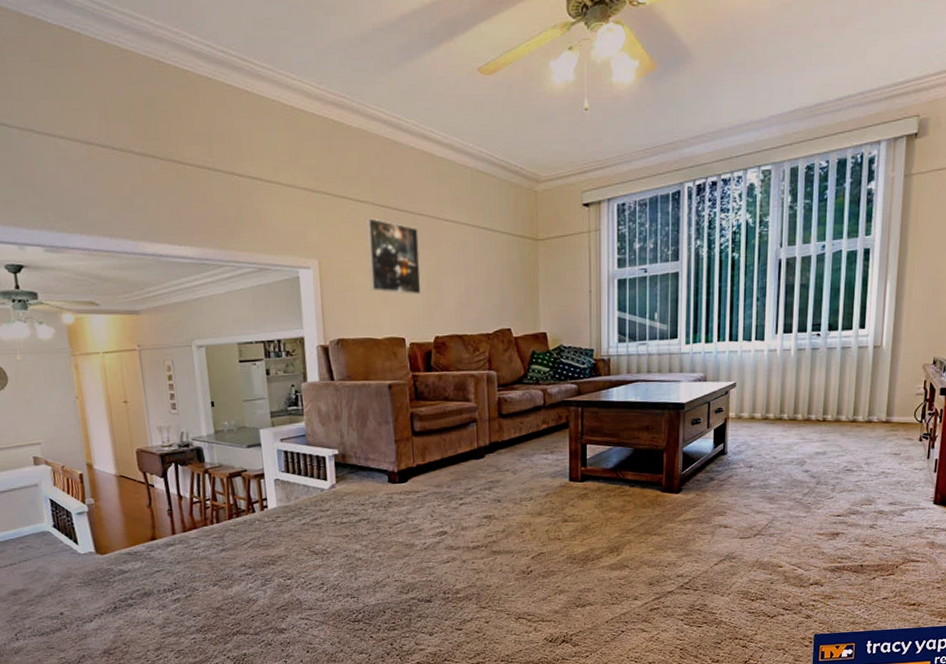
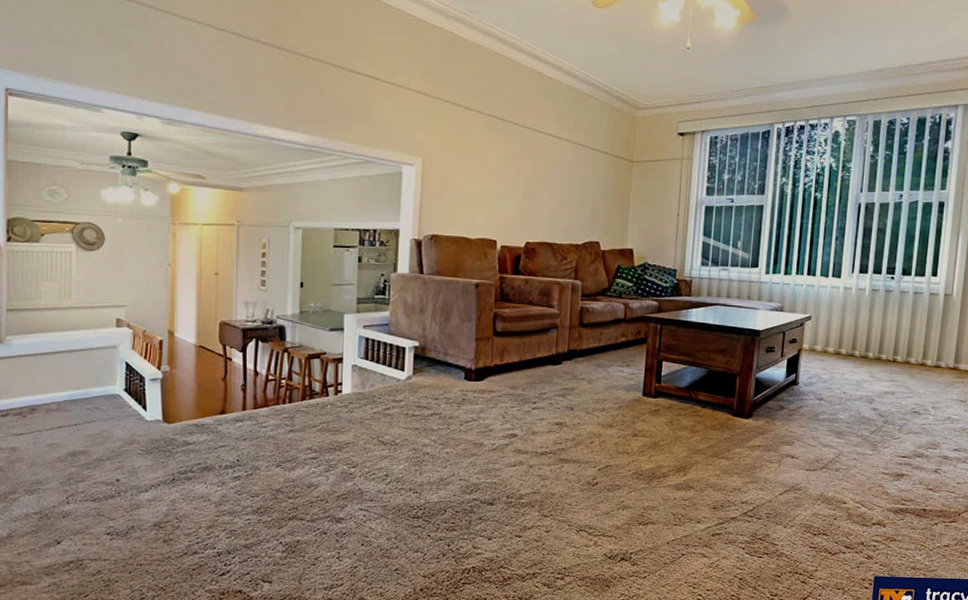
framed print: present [366,218,422,295] -> none [469,125,520,200]

